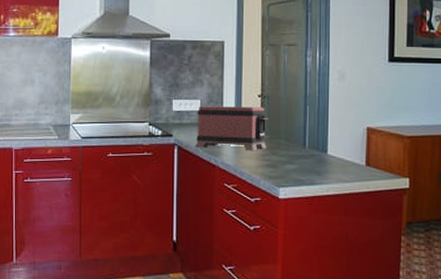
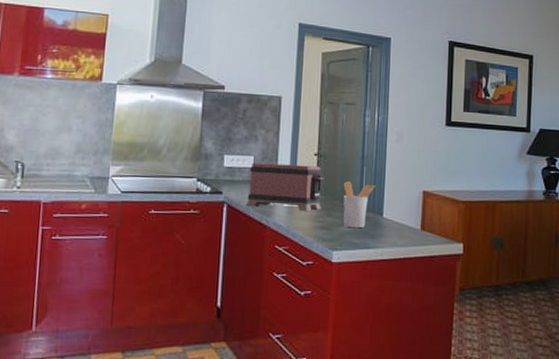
utensil holder: none [287,121,320,166] -> present [343,181,376,229]

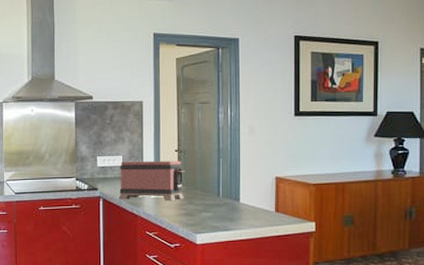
utensil holder: present [343,181,376,229] -> none [202,173,232,214]

